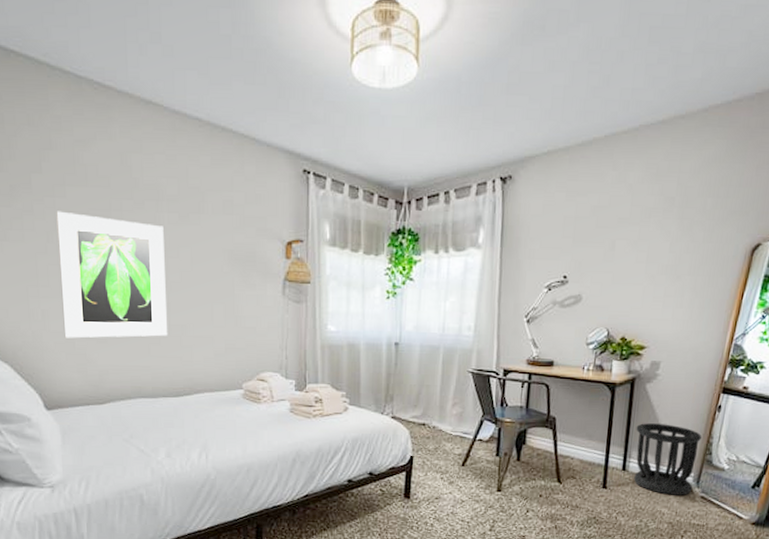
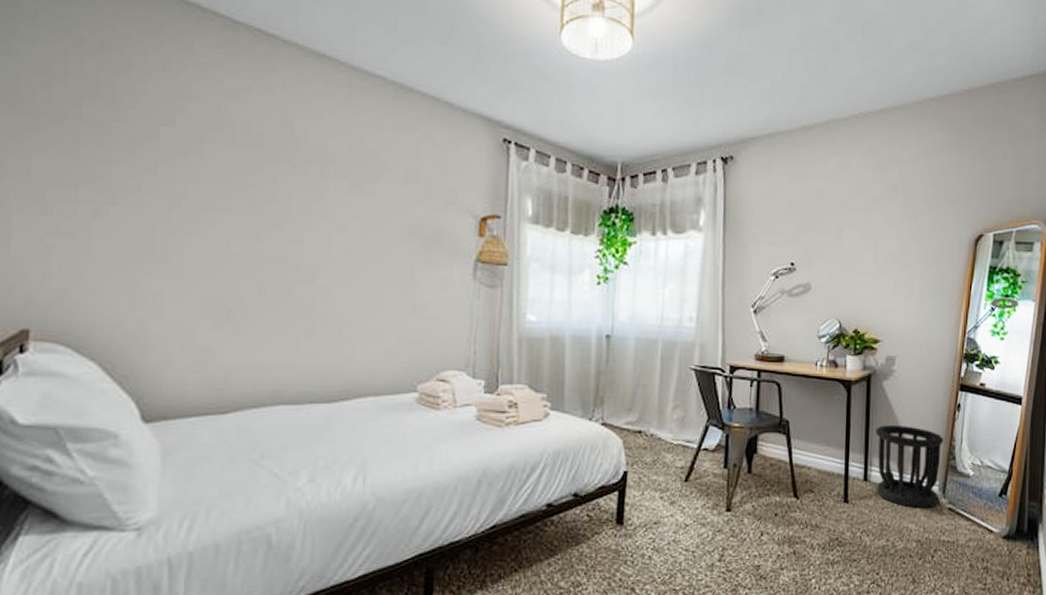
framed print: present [56,211,168,338] -> none [182,171,329,329]

